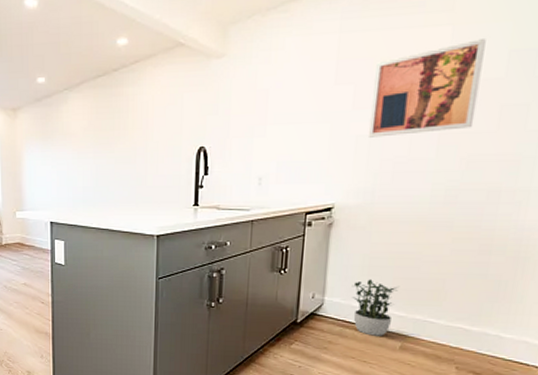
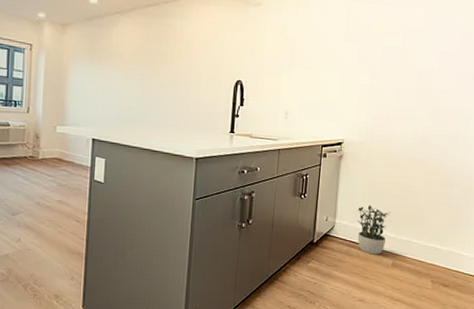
wall art: present [367,39,486,138] -> none [368,21,446,88]

